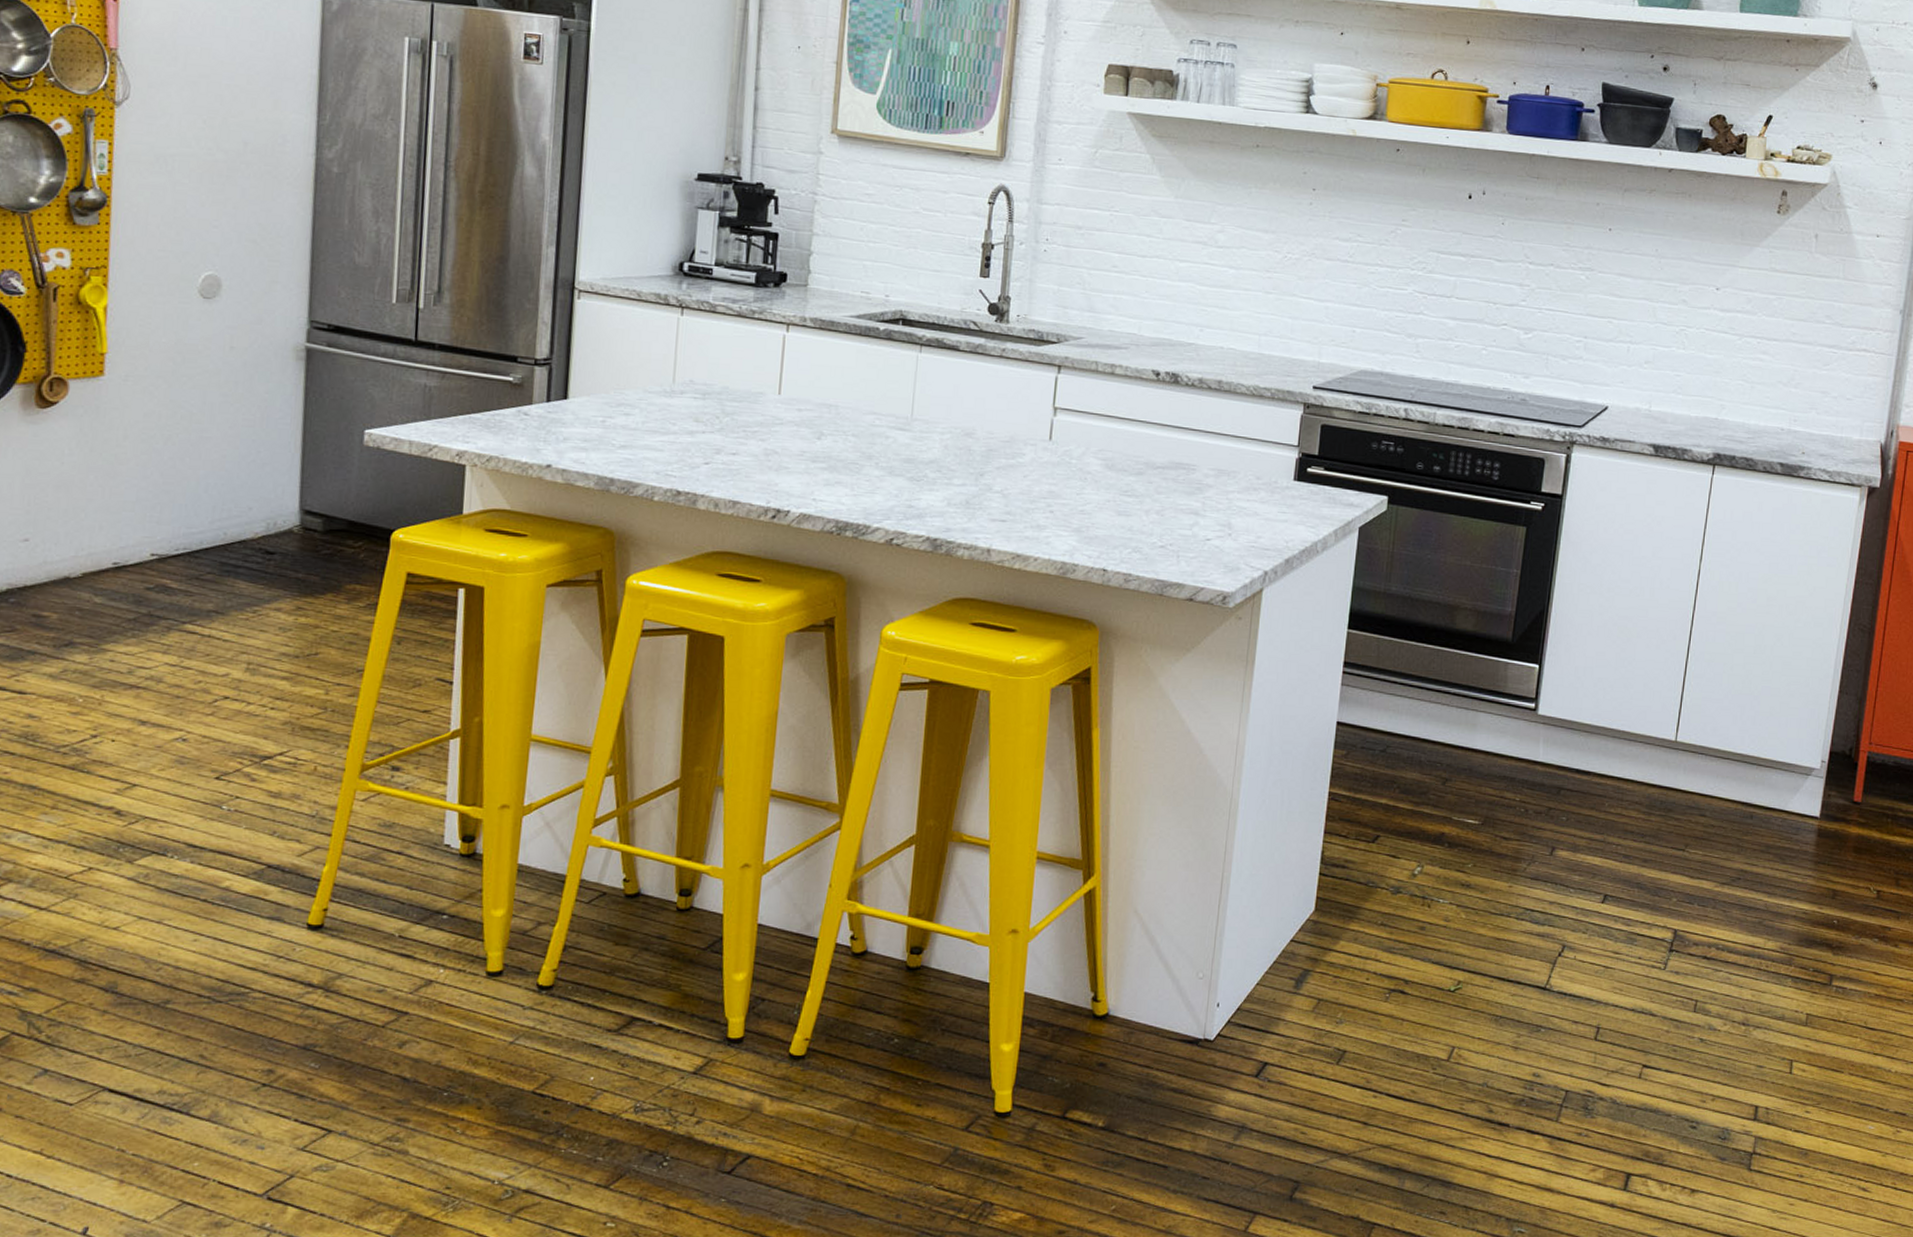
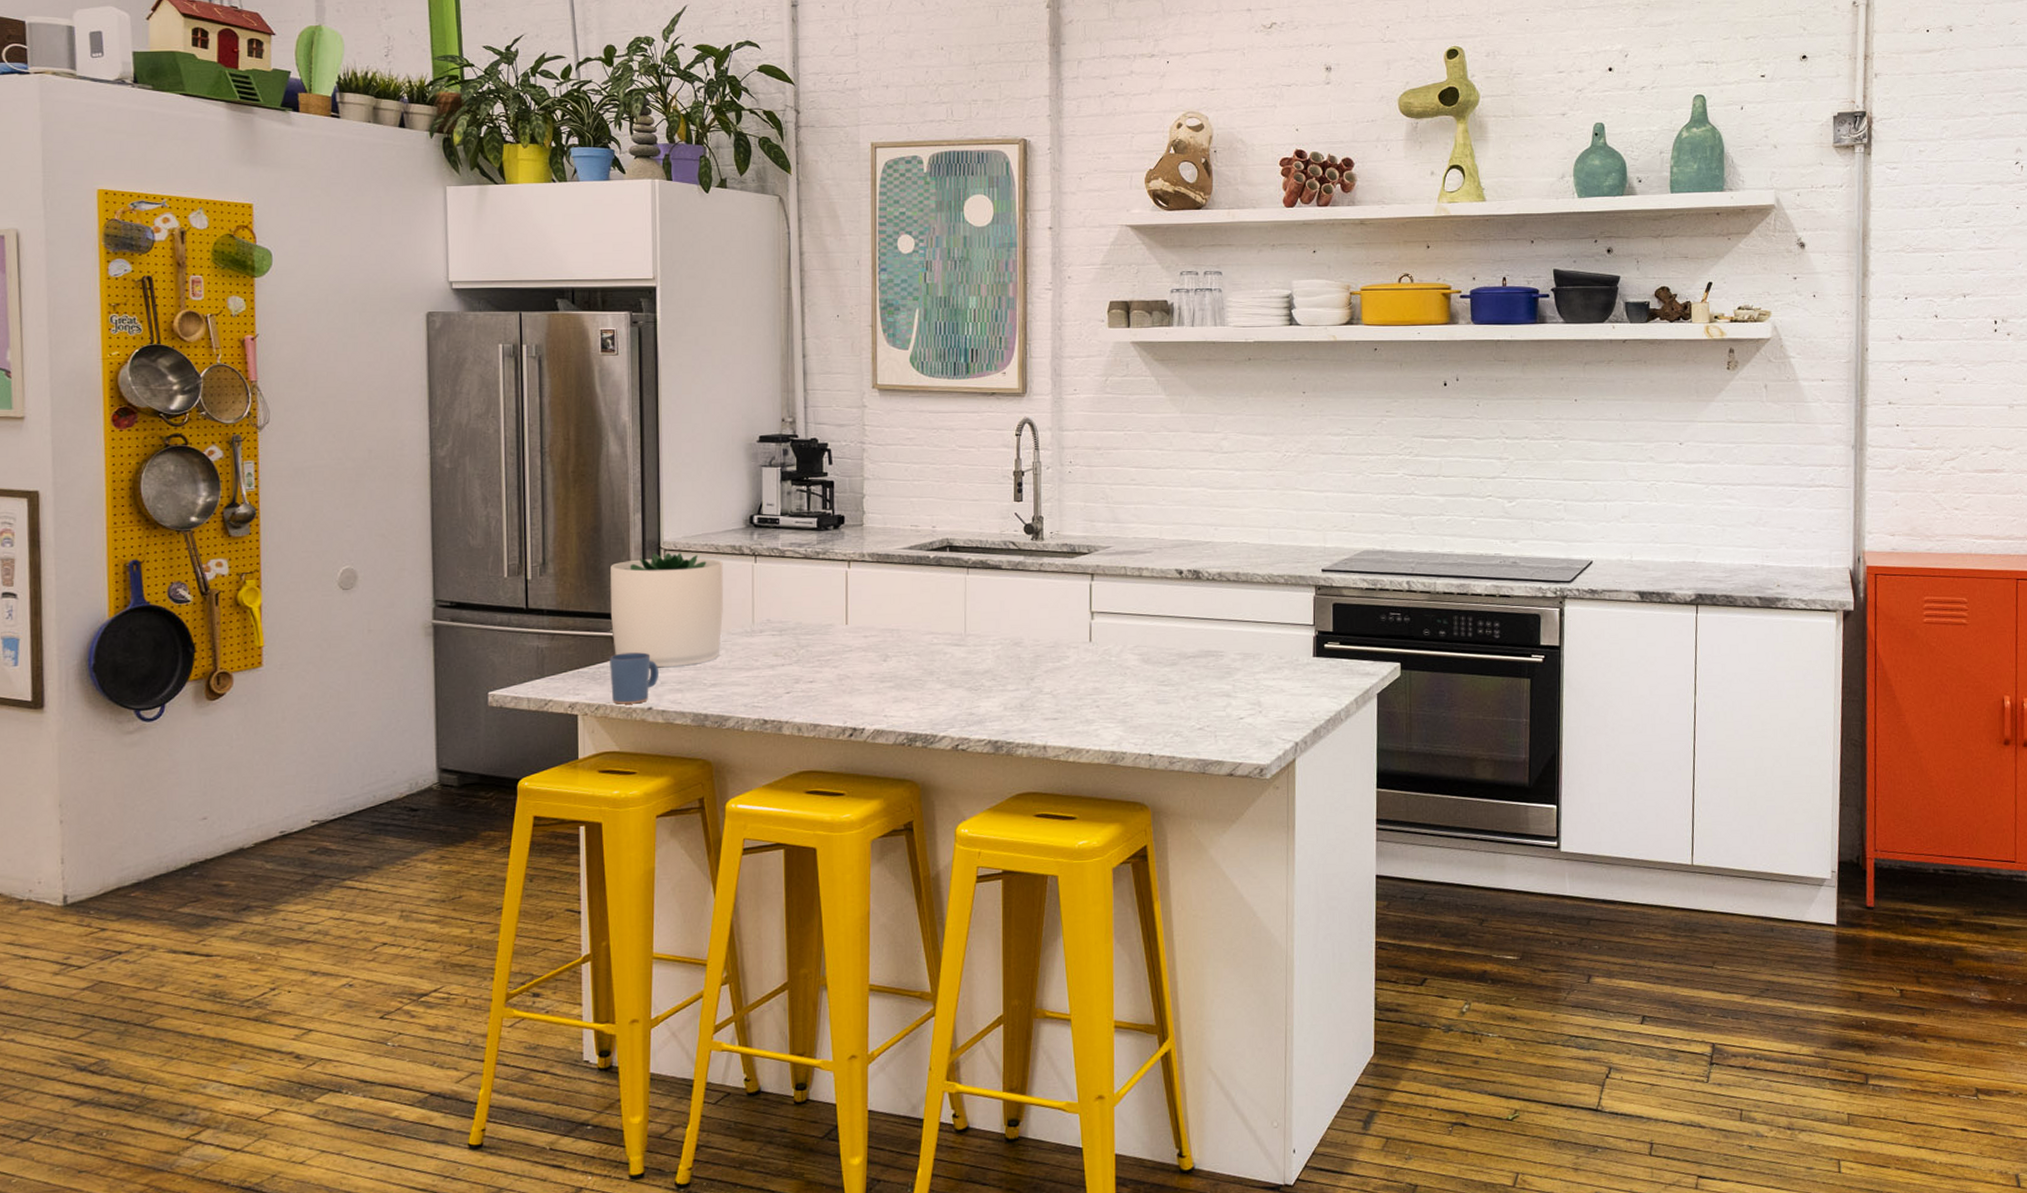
mug: none [506,401,563,459] -> present [609,652,660,705]
planter: none [511,292,645,423] -> present [610,552,723,668]

